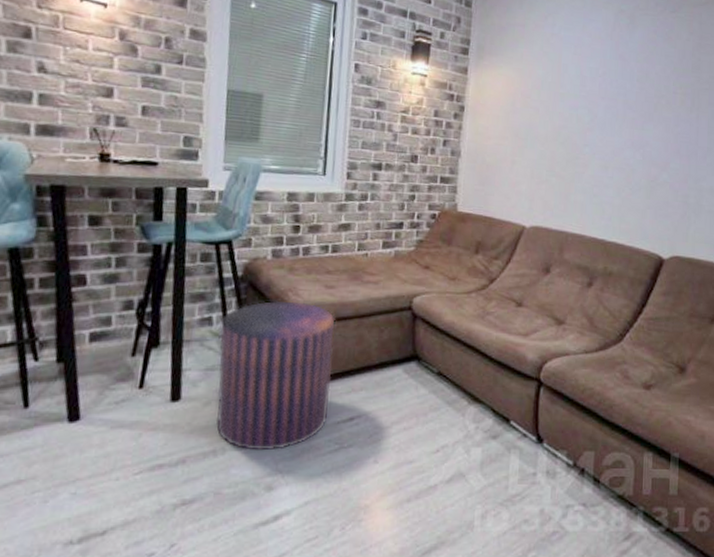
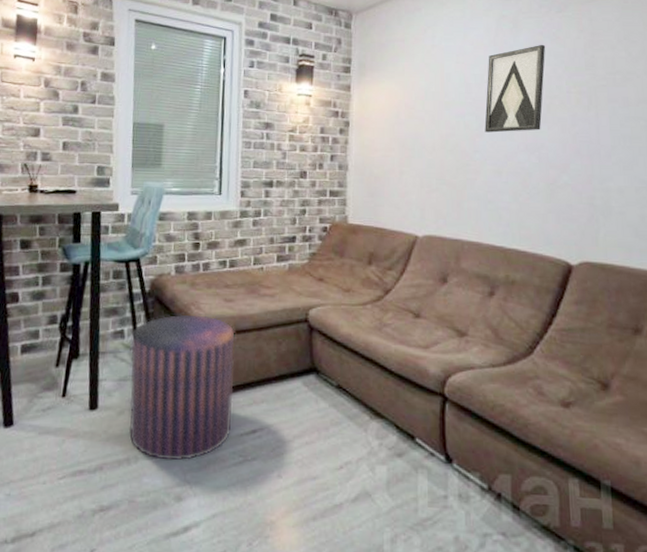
wall art: none [595,42,658,129] -> present [484,44,546,133]

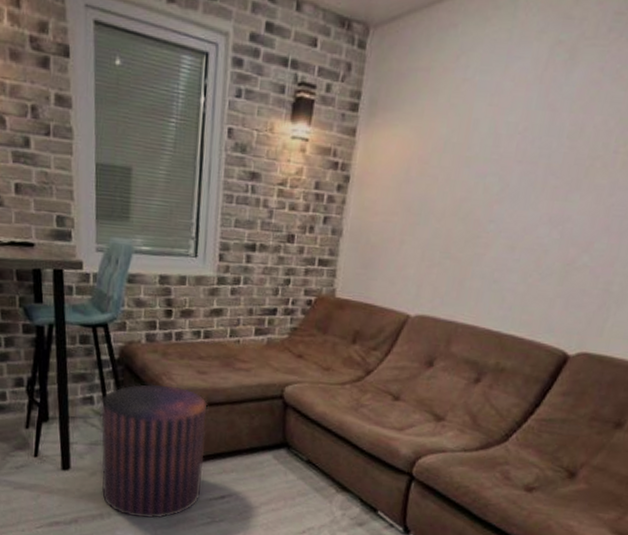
wall art: present [484,44,546,133] -> none [506,84,603,200]

